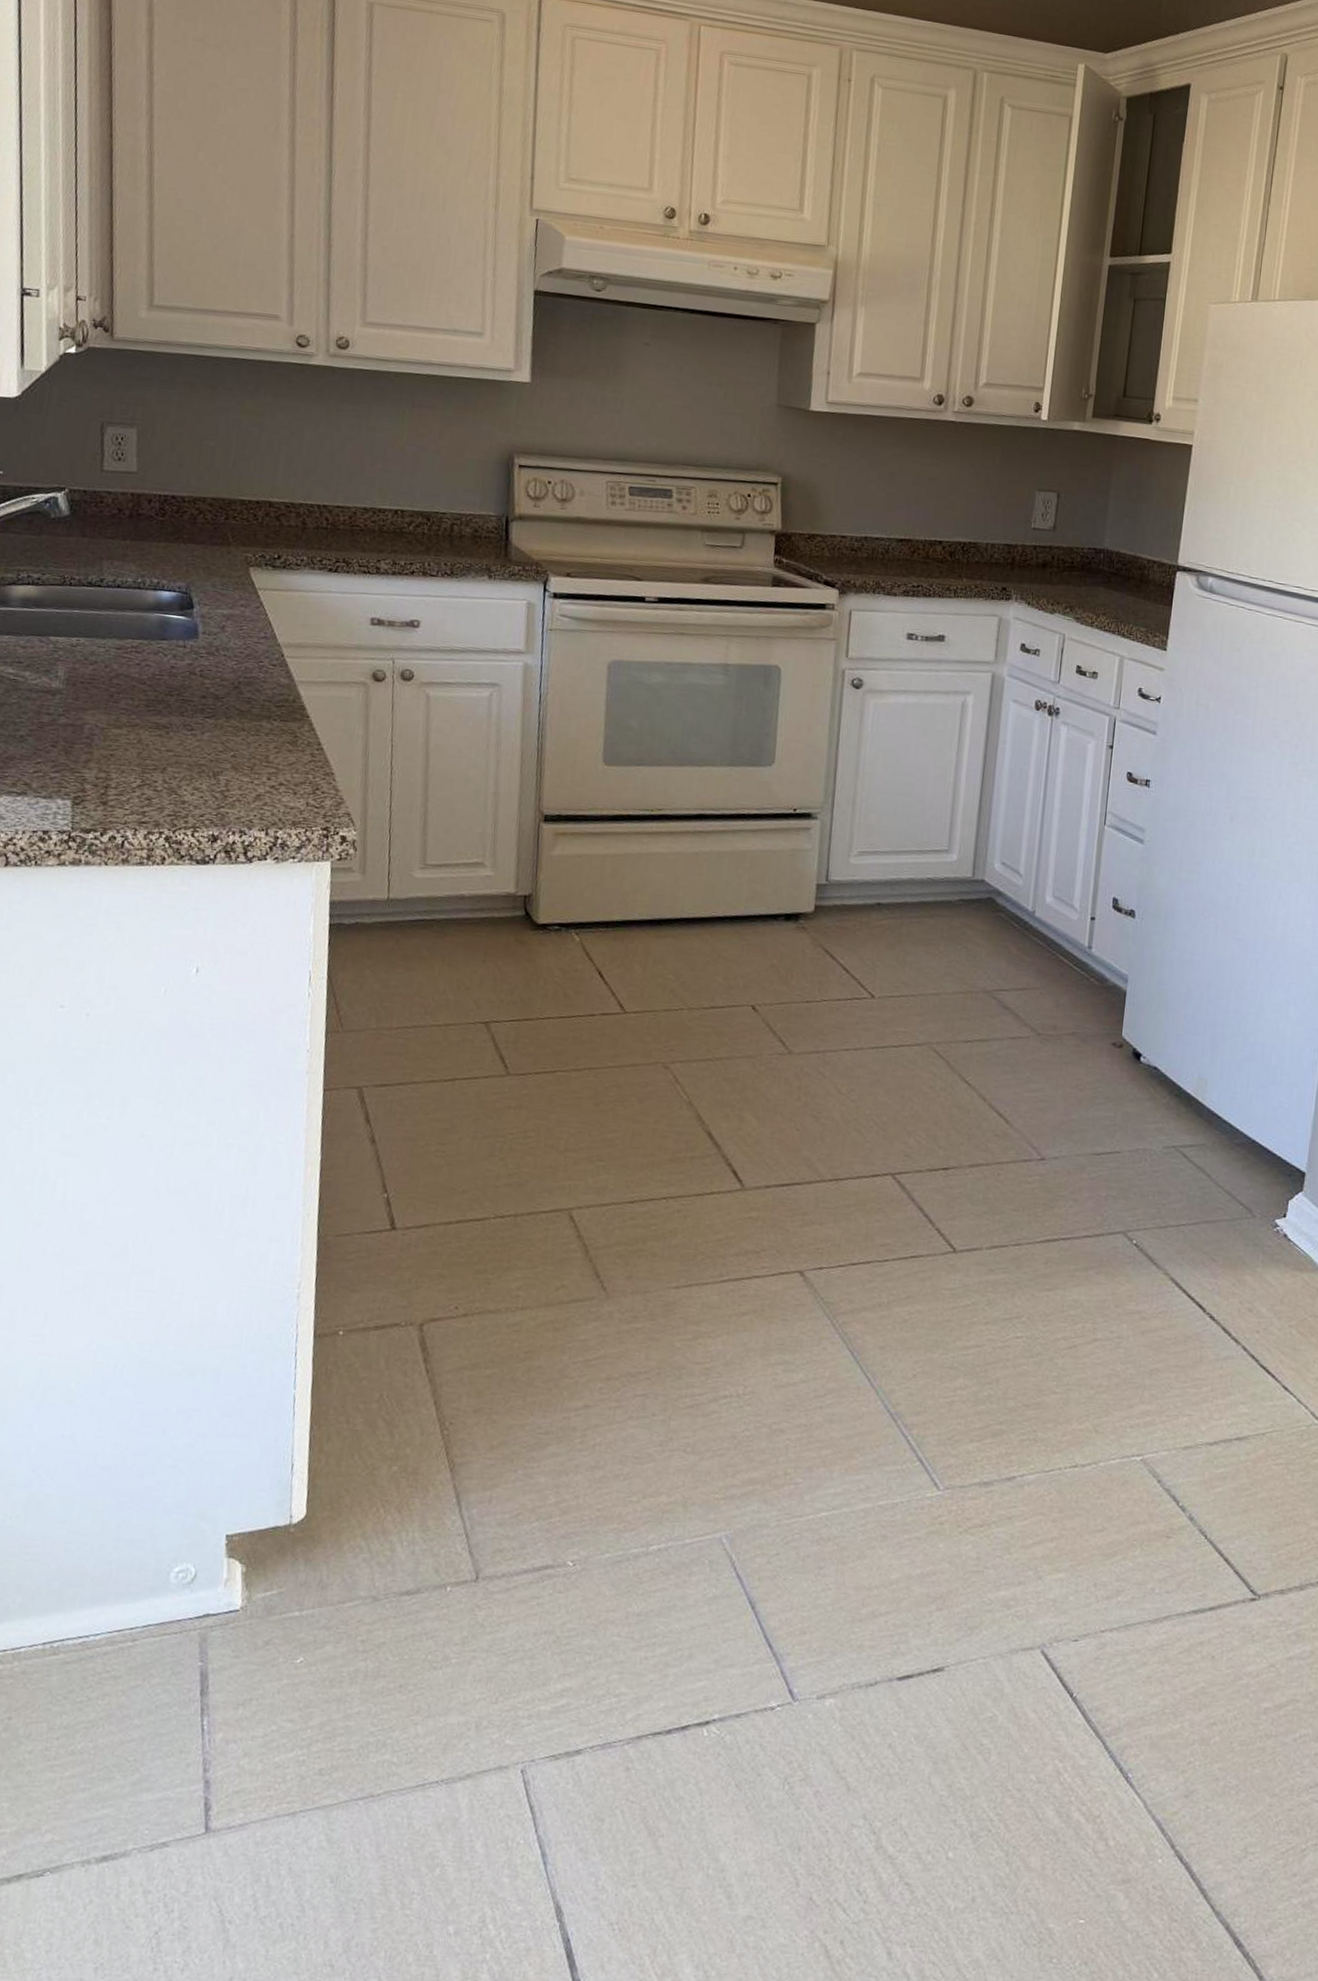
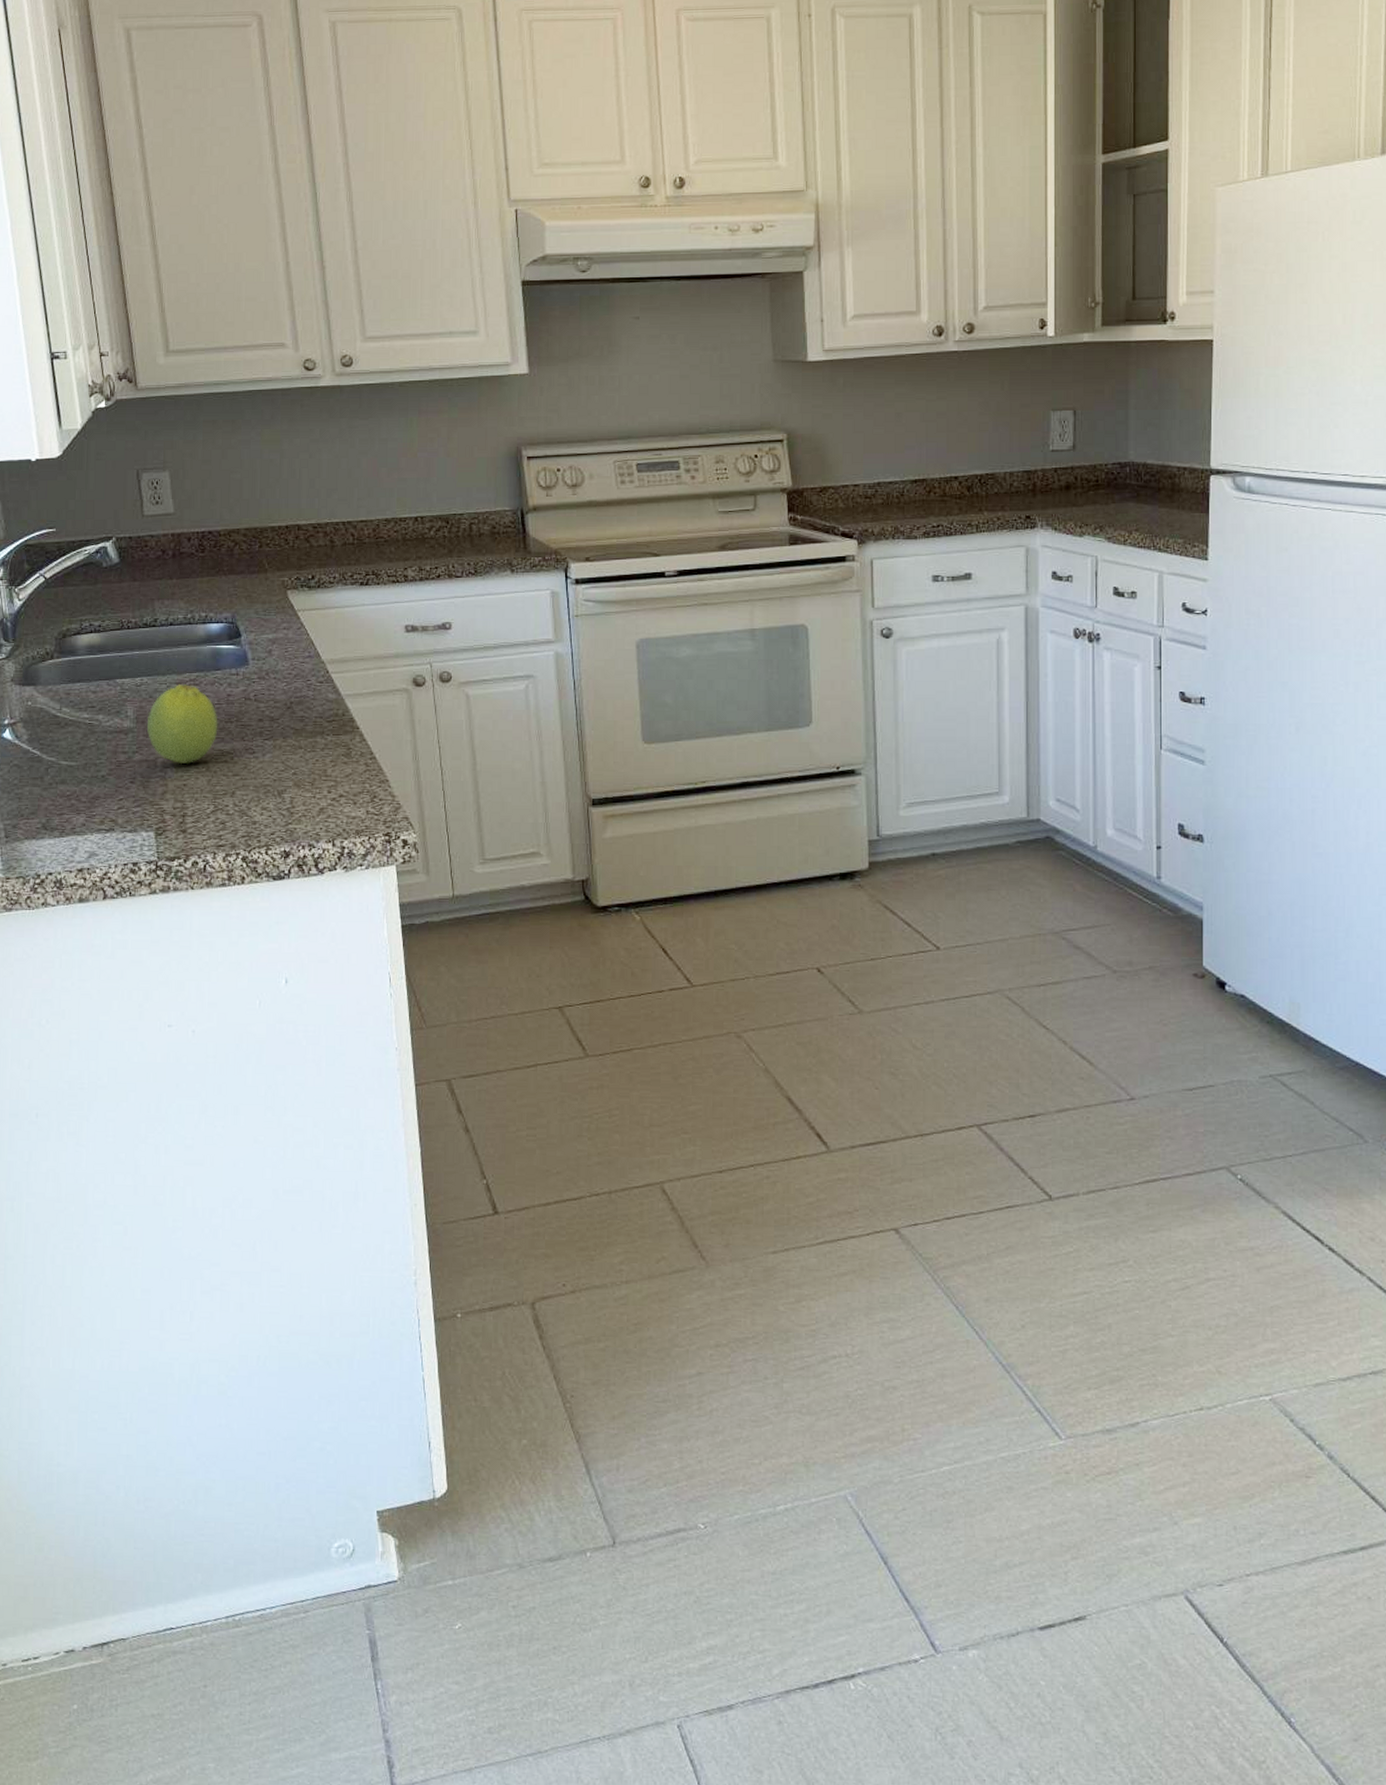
fruit: none [77,650,158,734] -> present [146,684,218,765]

